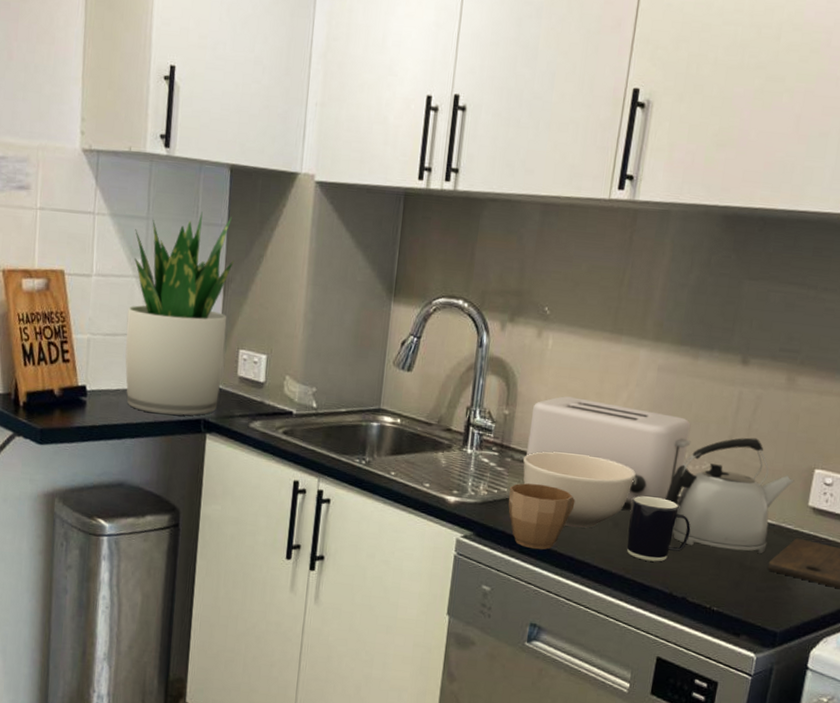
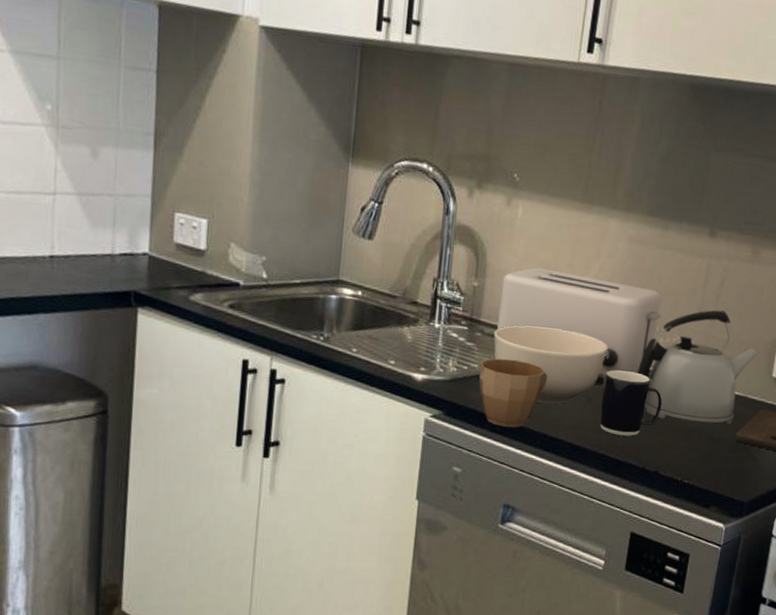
planter: present [125,211,234,416] -> none [34,53,166,288]

